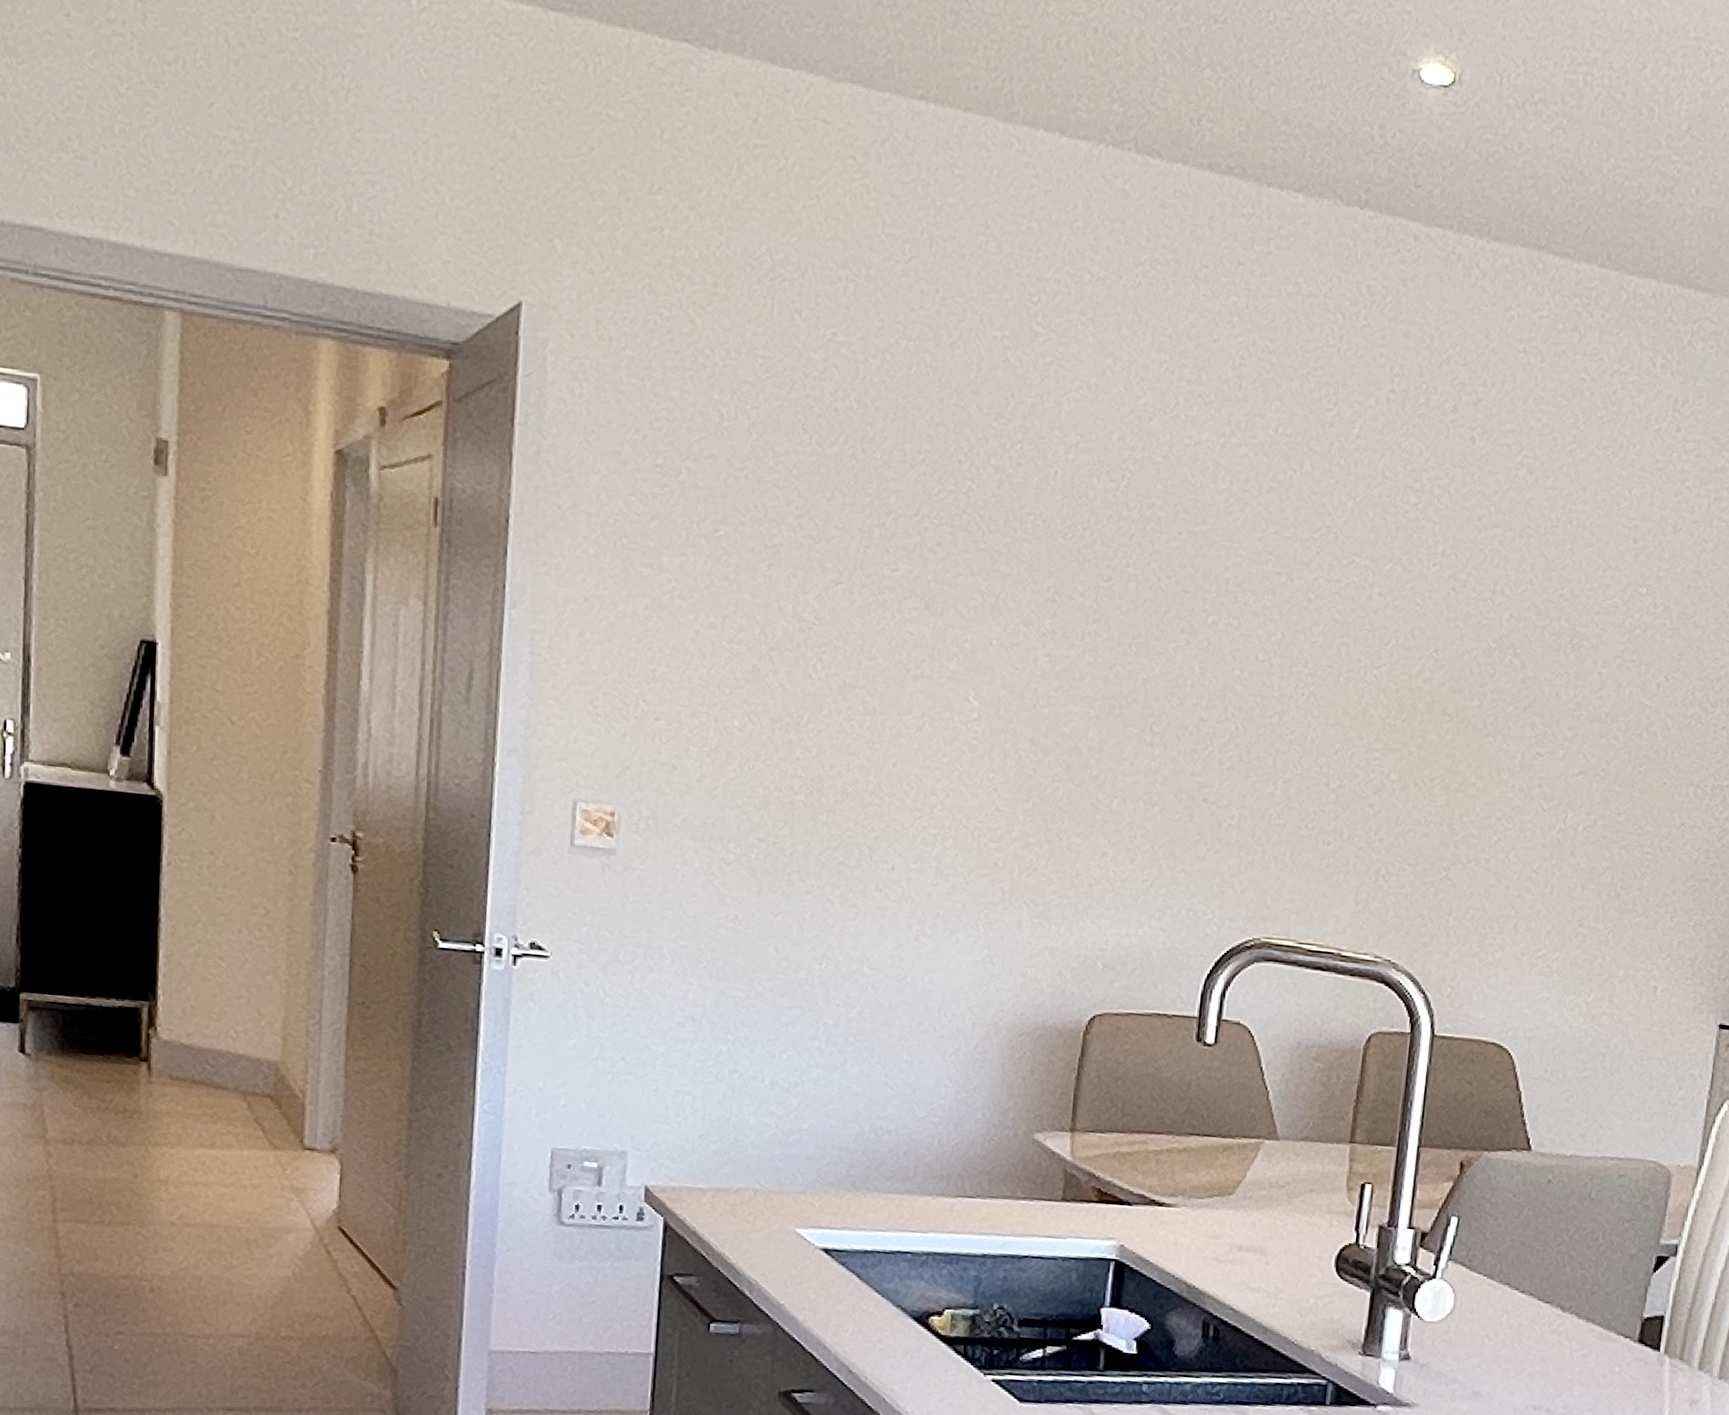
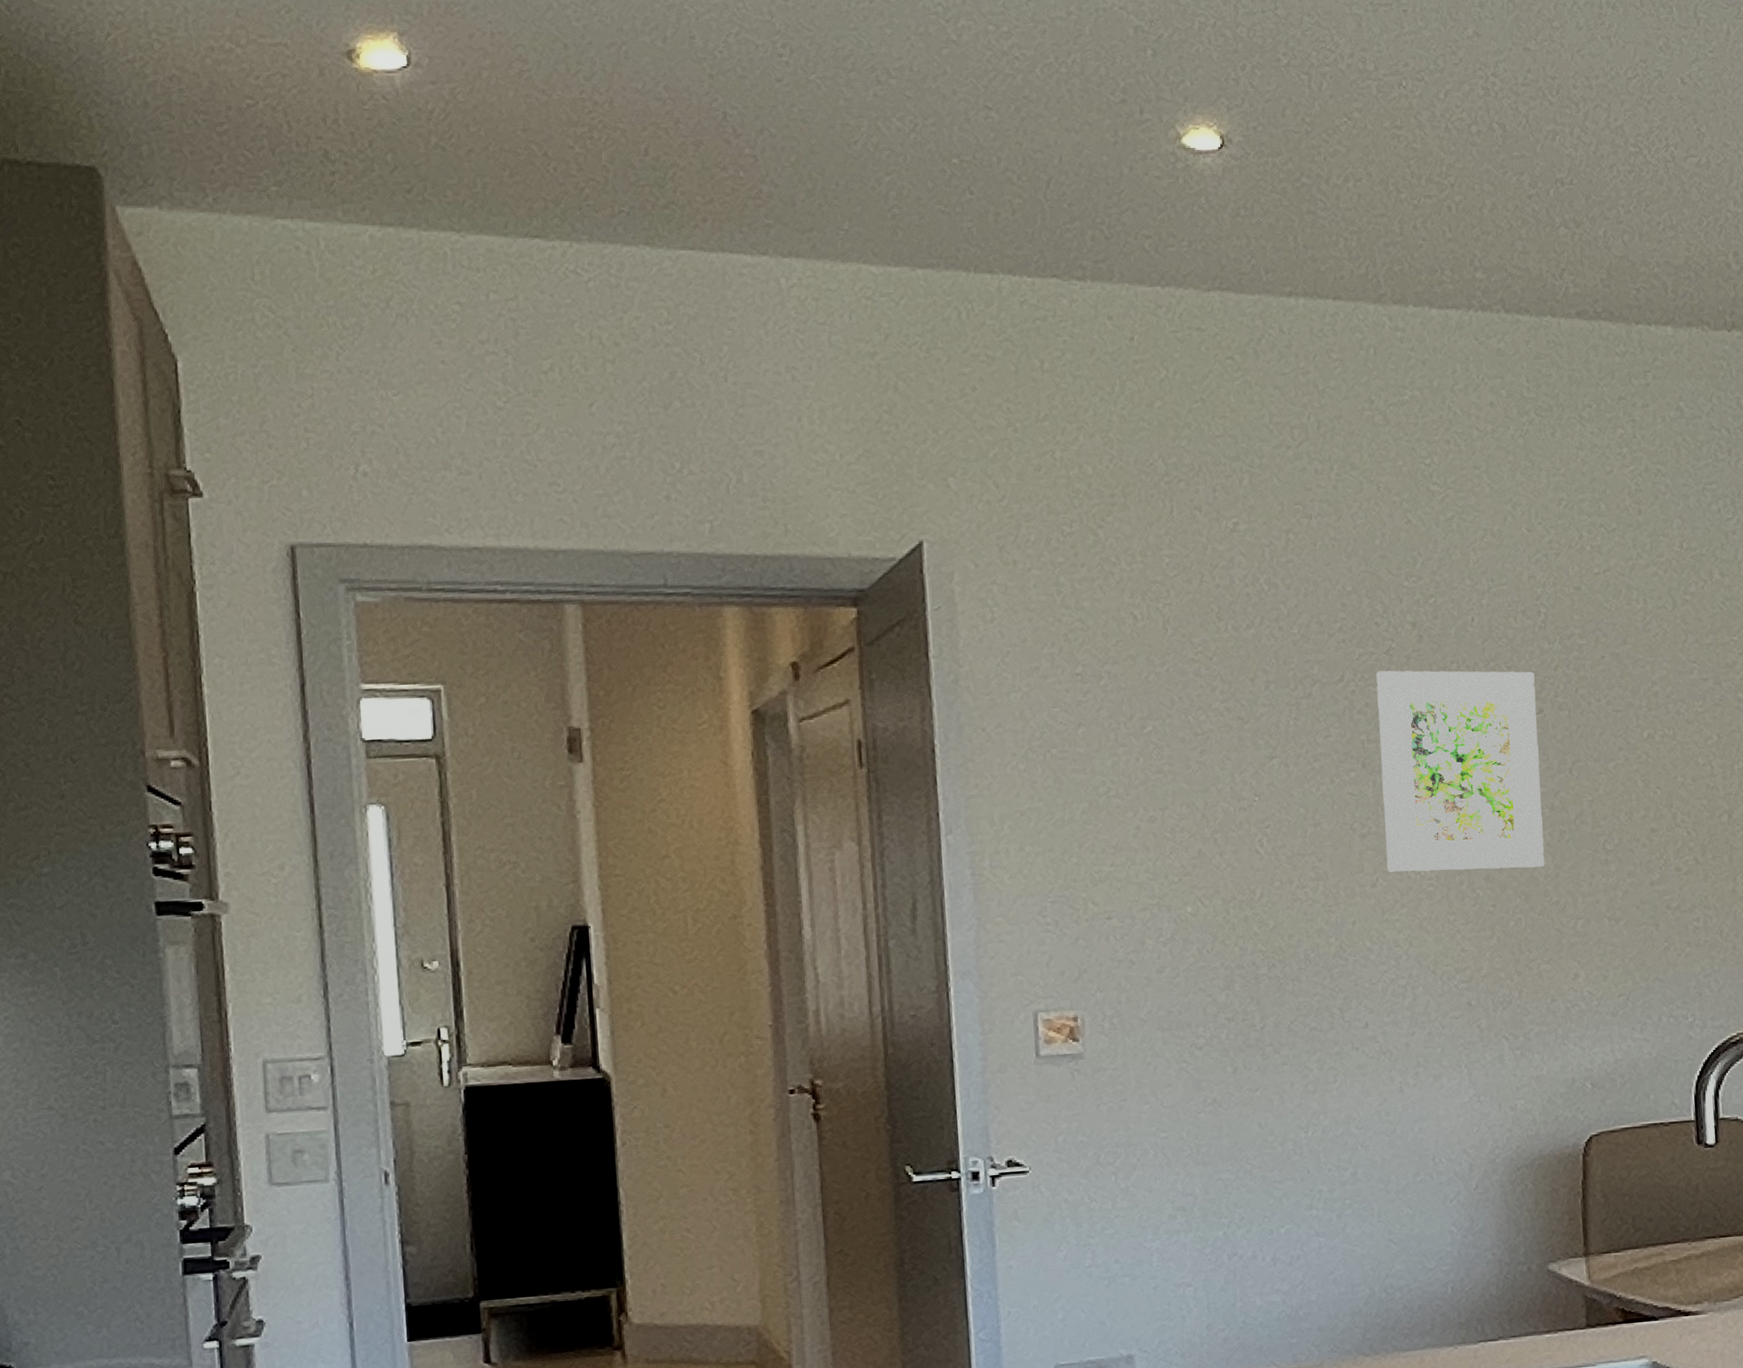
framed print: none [935,511,1109,739] -> present [1376,670,1545,872]

